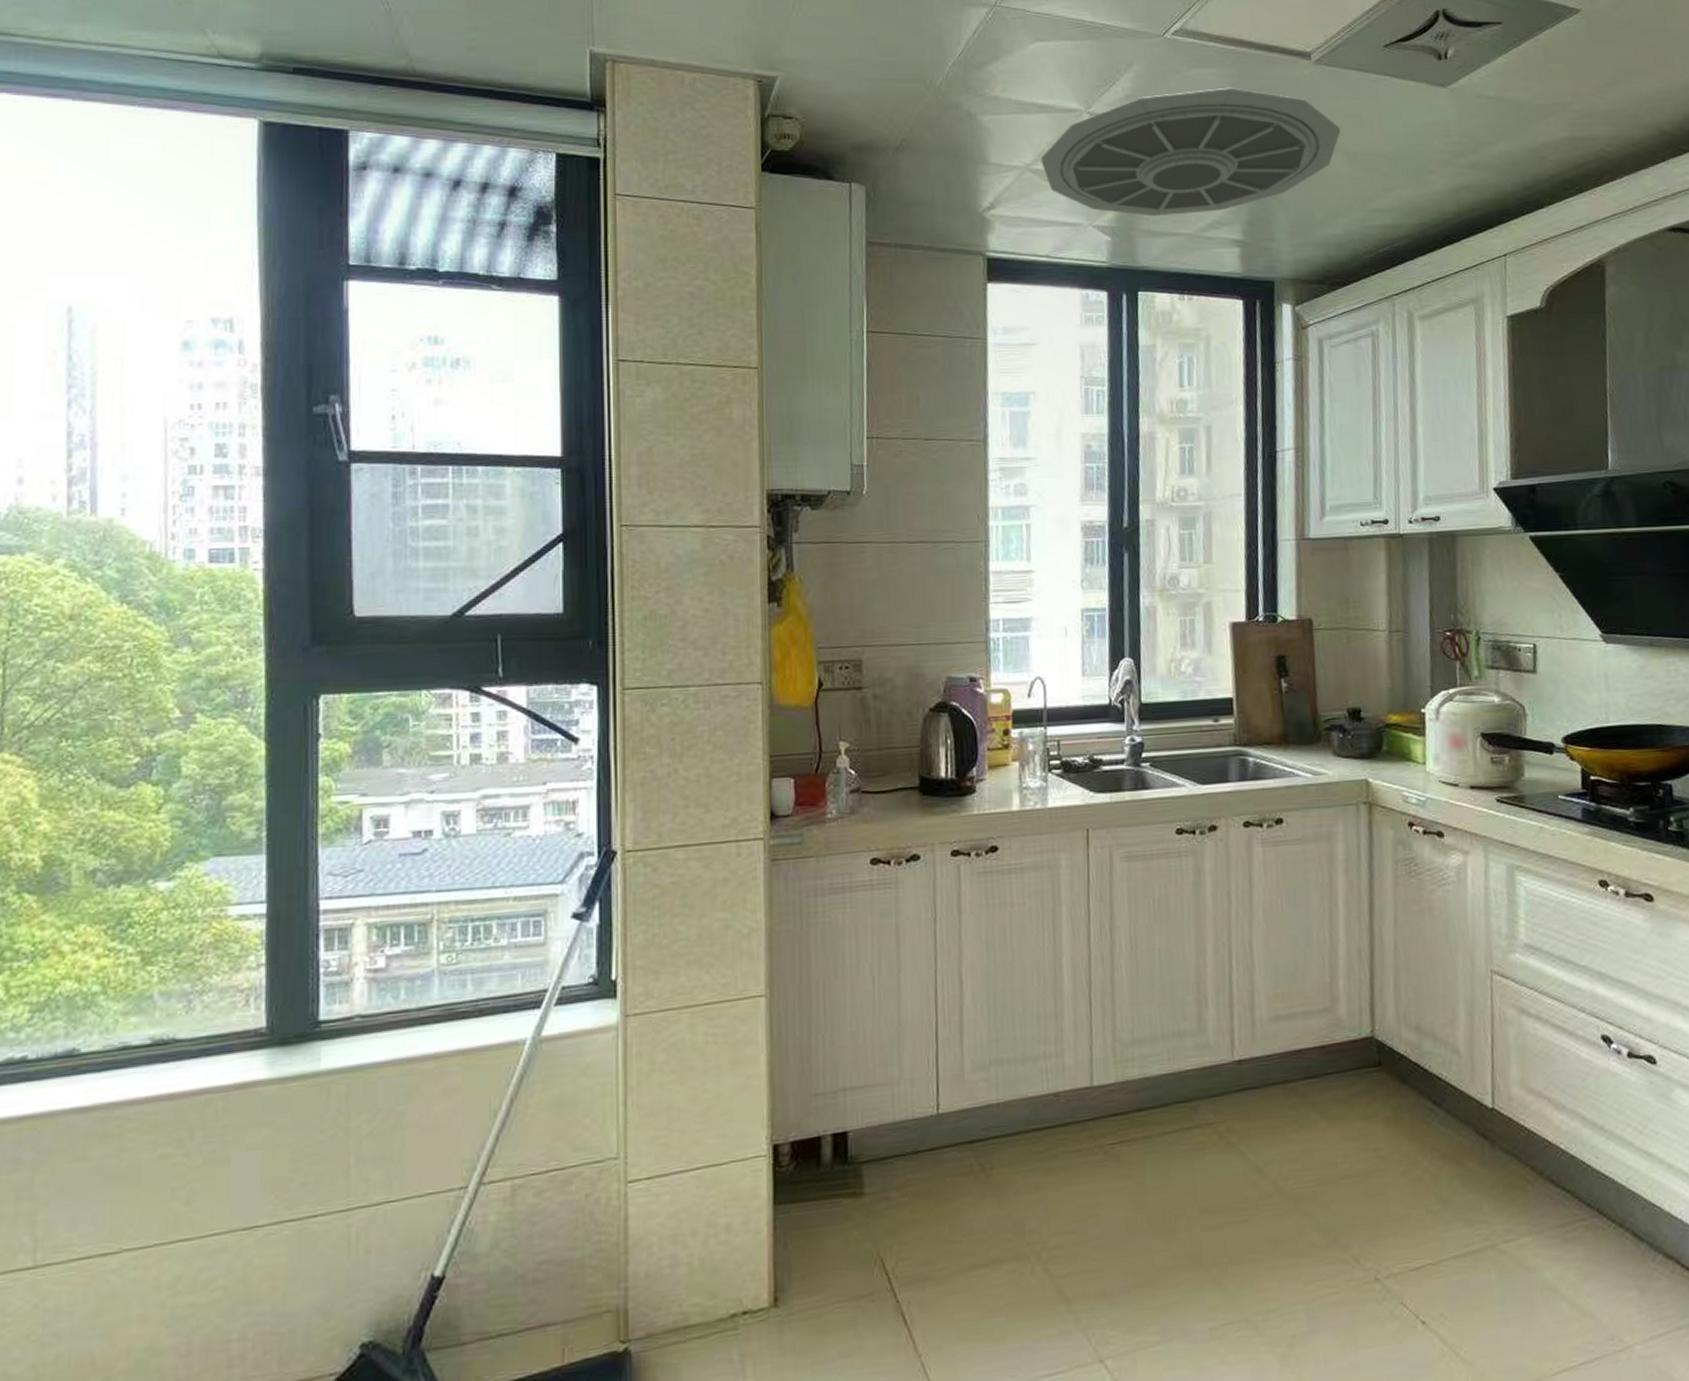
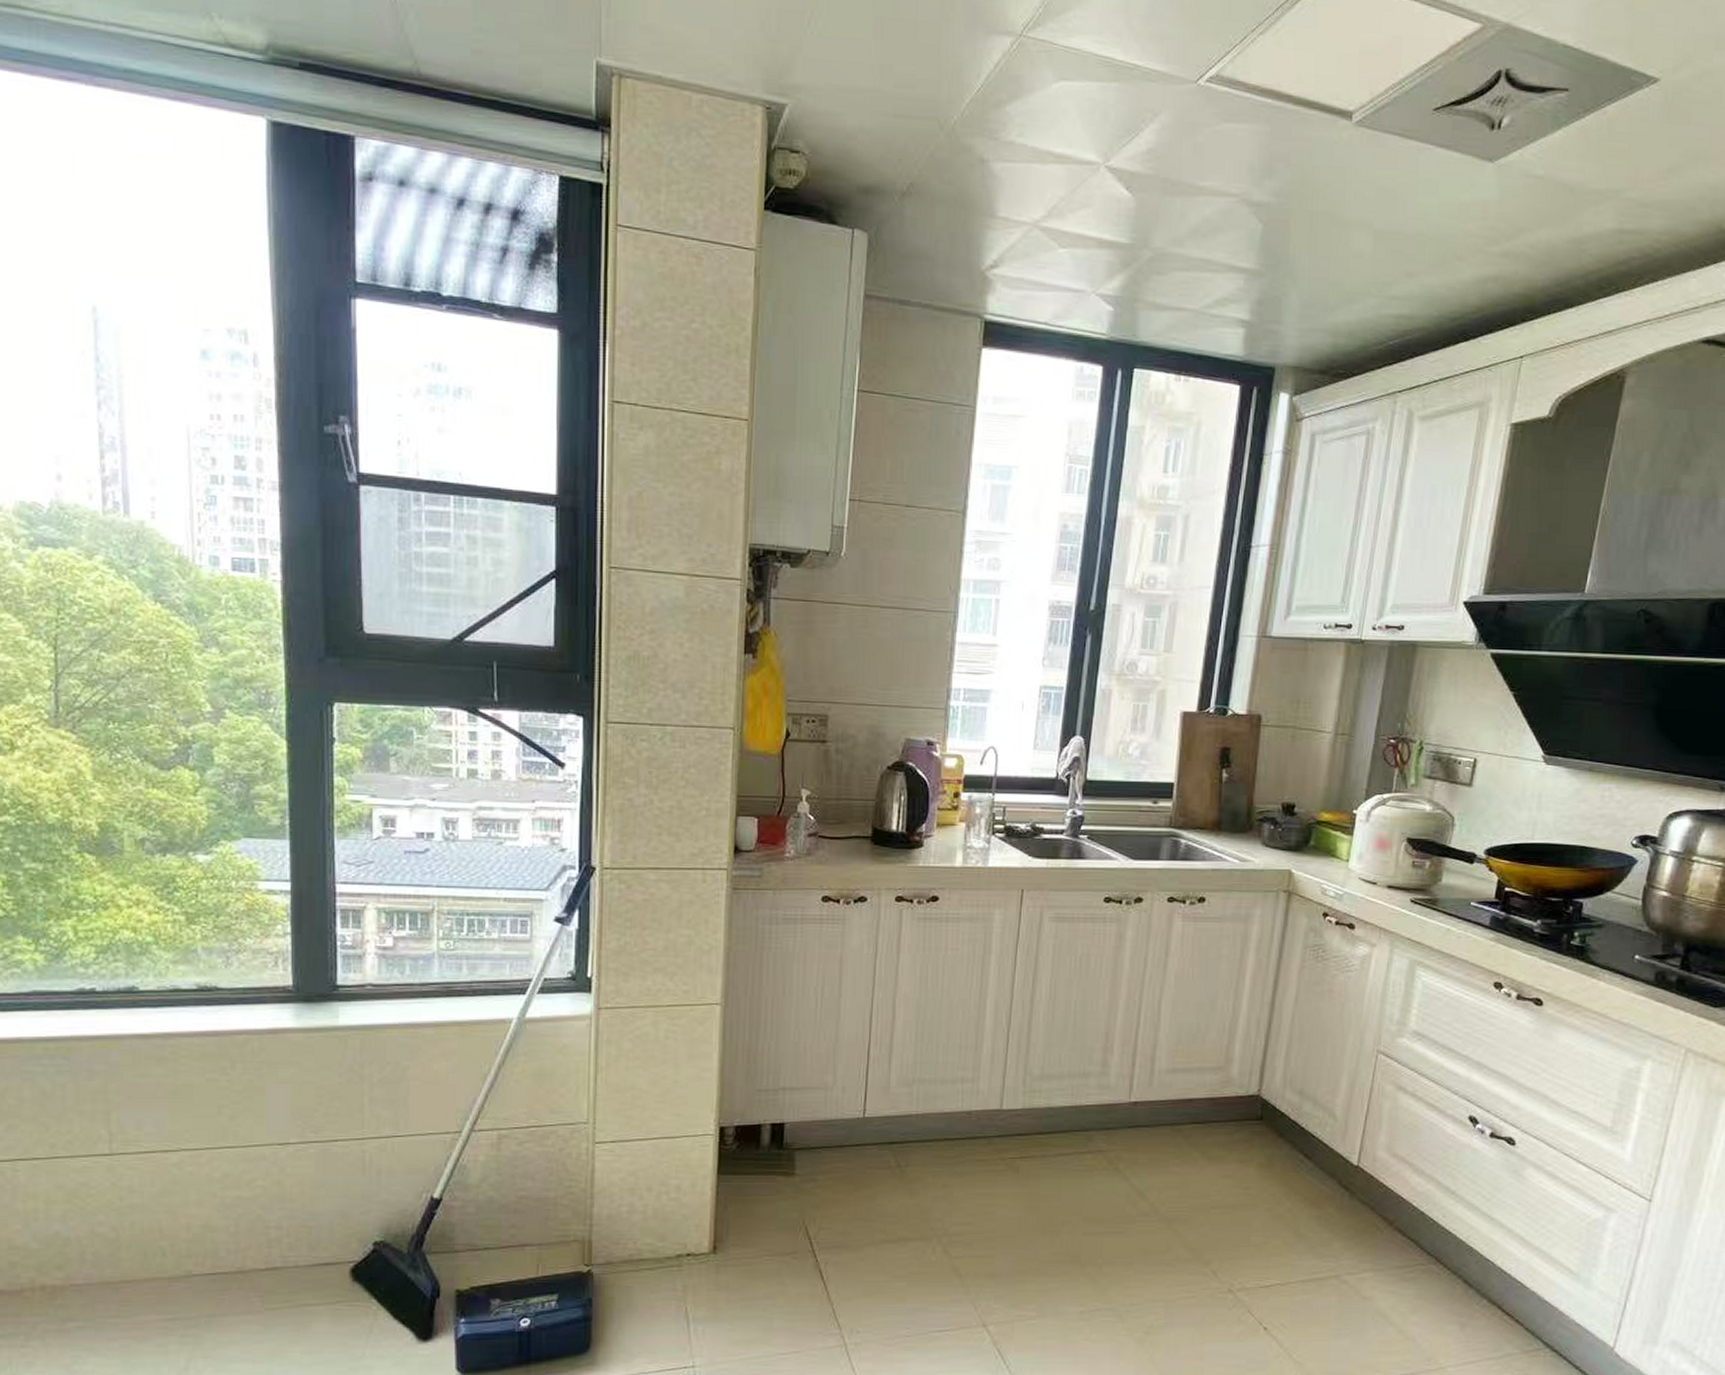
ceiling vent: present [1040,87,1341,217] -> none [1050,147,1371,288]

